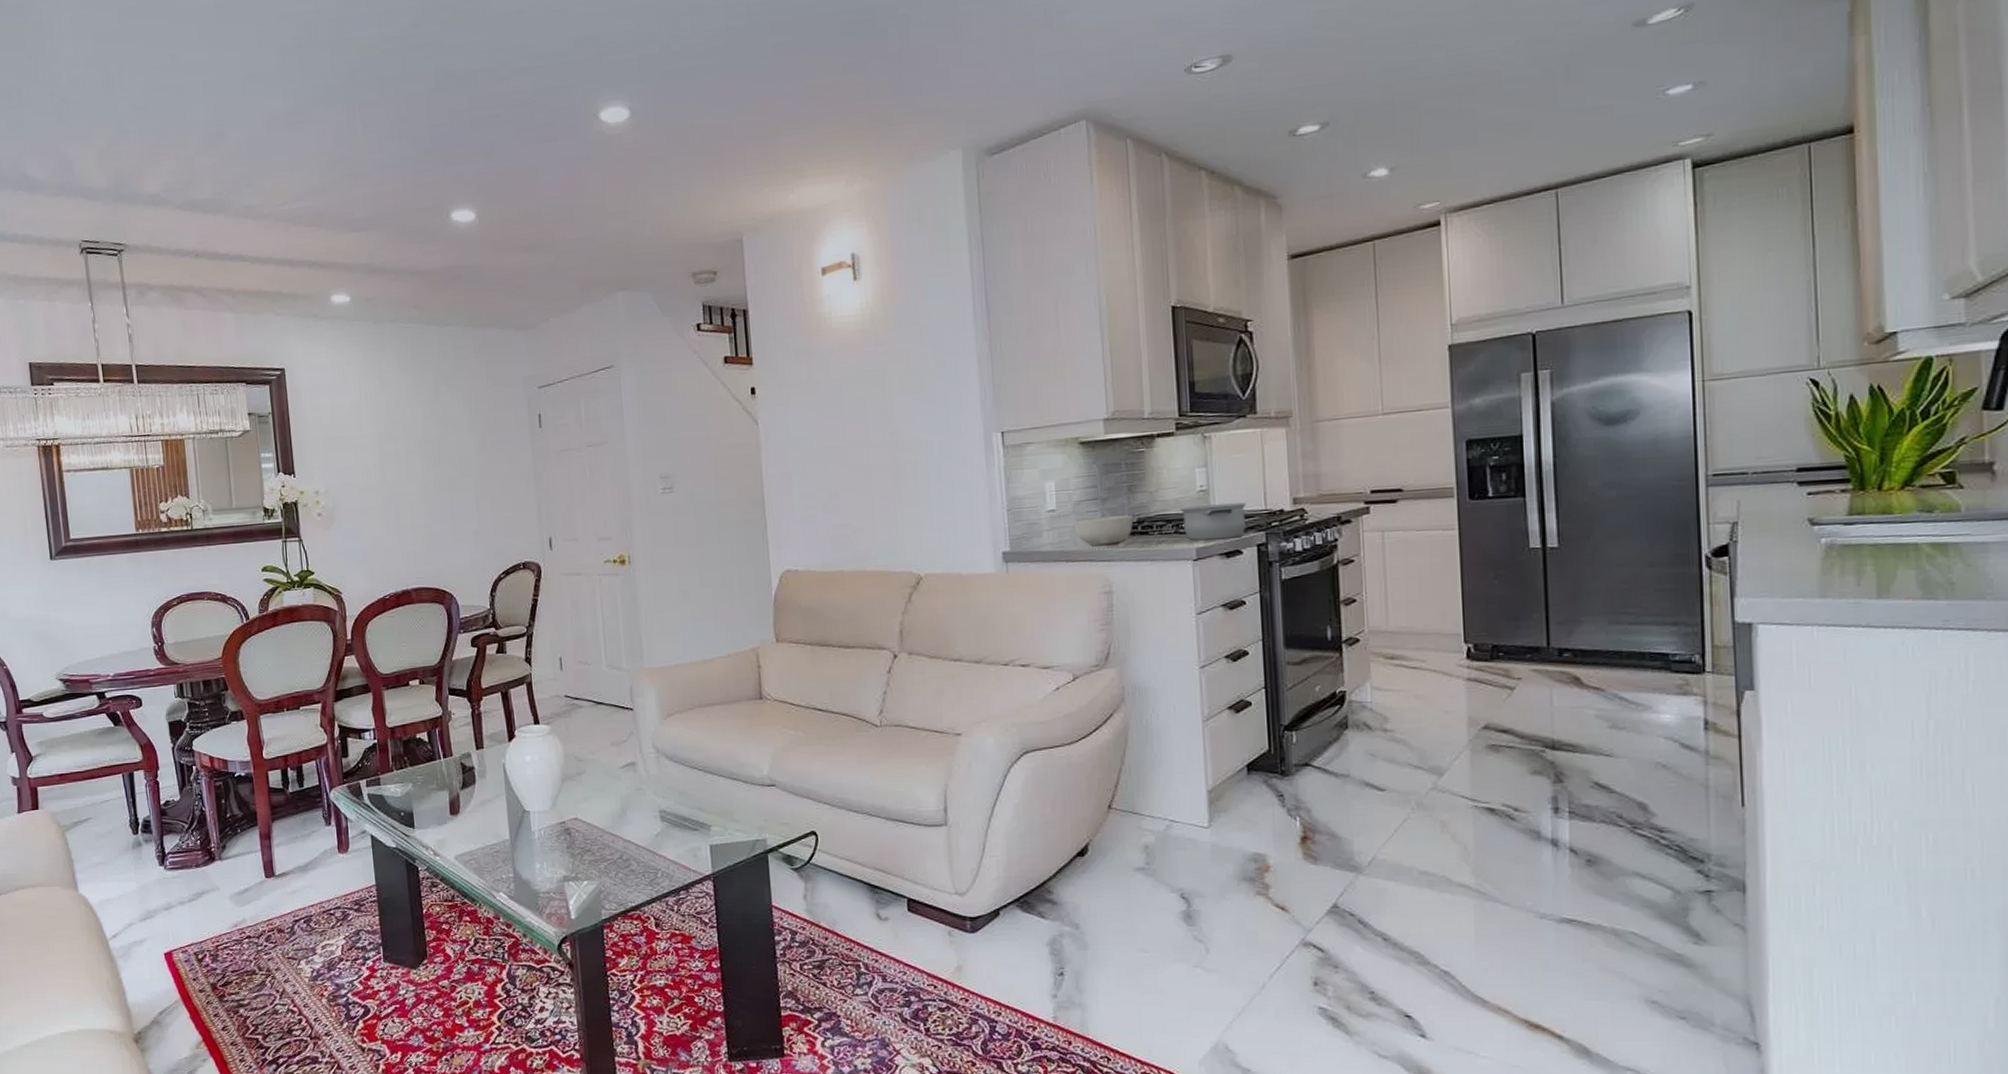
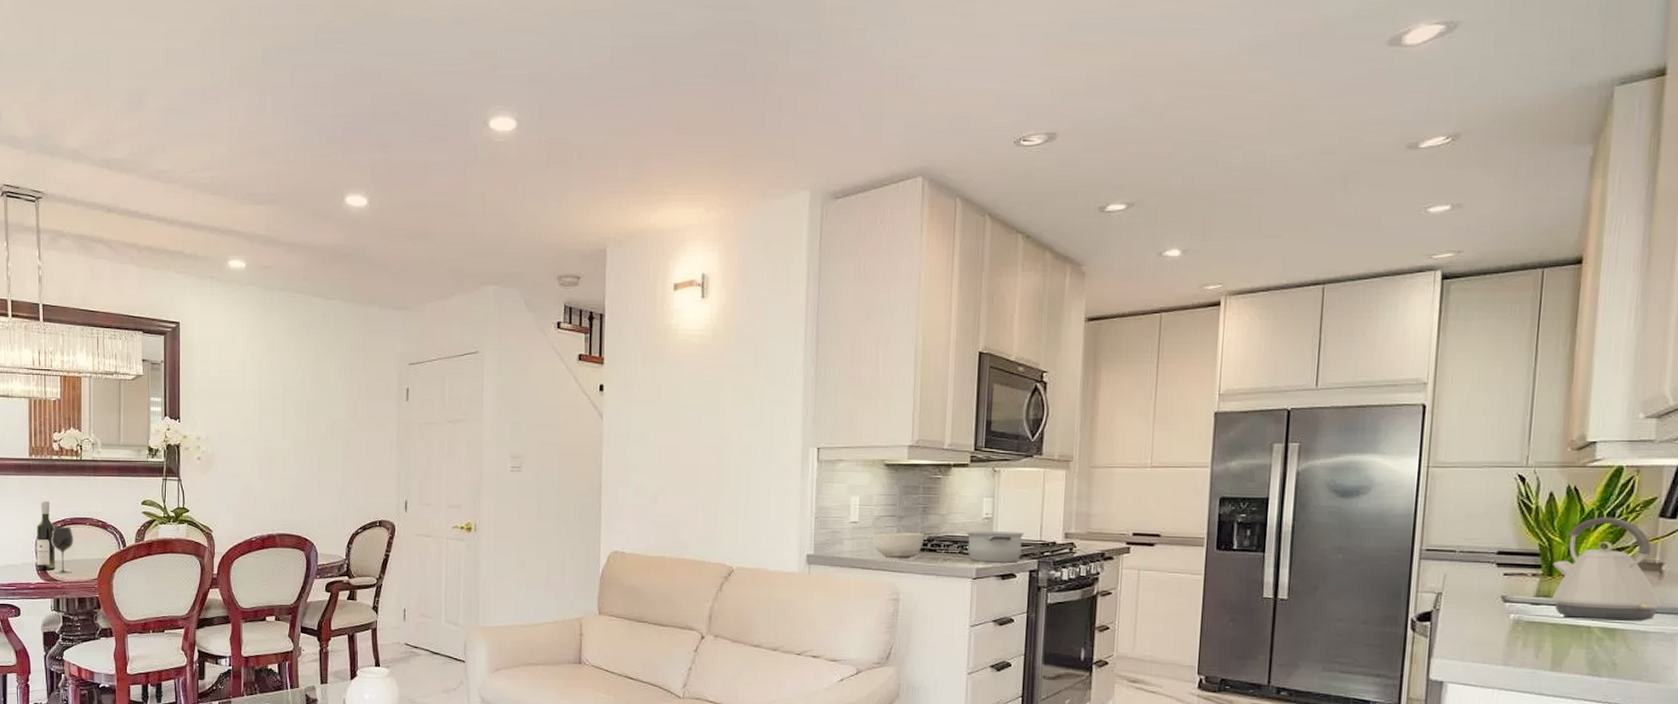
bottle: none [151,577,176,656] -> present [36,500,56,572]
wine glass: none [168,603,194,657] -> present [52,526,73,574]
kettle: none [1862,415,1997,537] -> present [1551,517,1661,622]

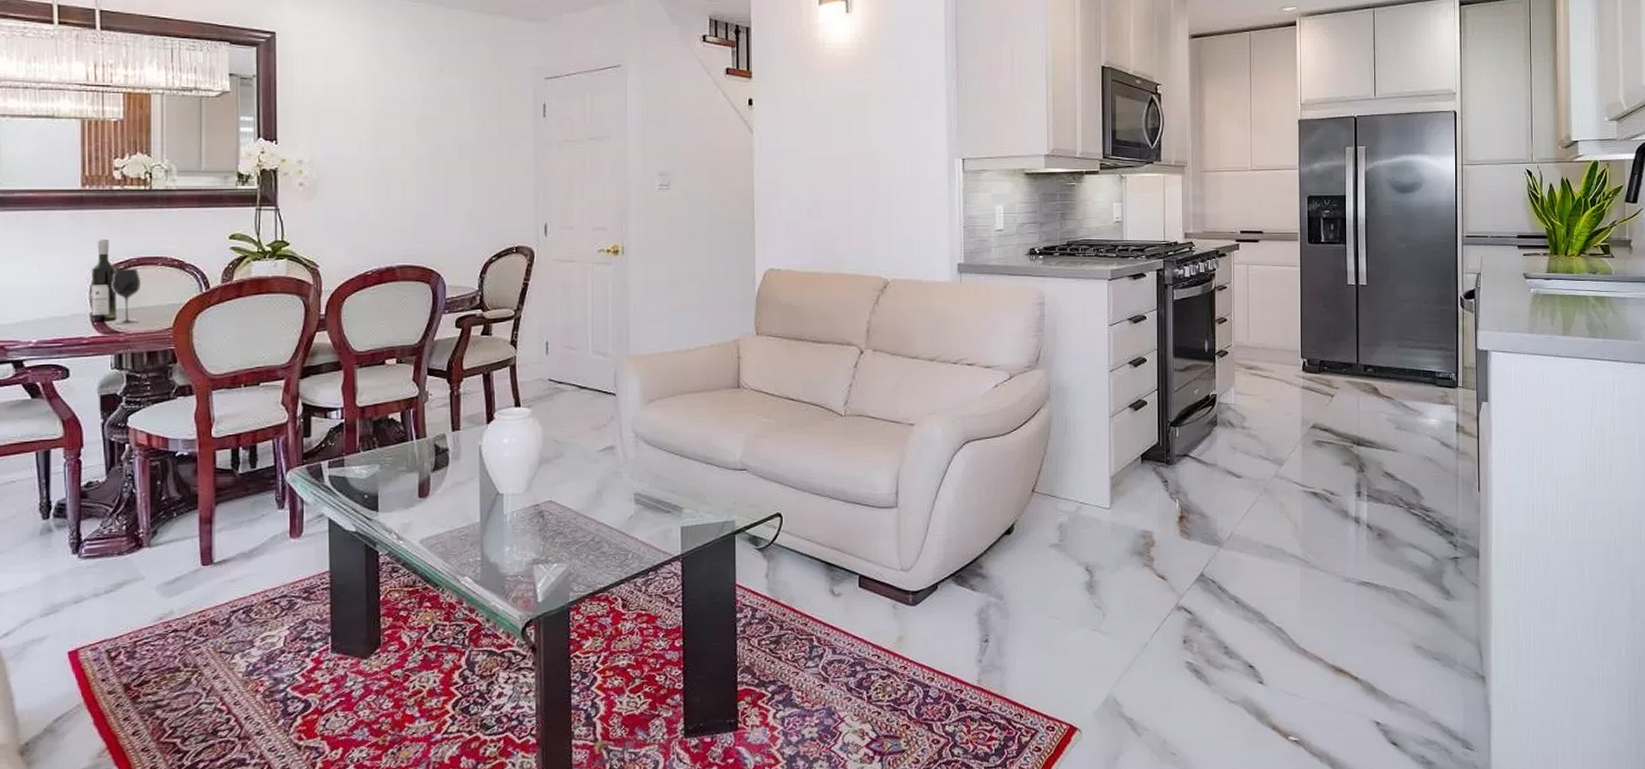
bowl: present [872,532,925,559] -> none [1017,238,1064,265]
cooking pot: present [966,531,1025,563] -> none [1100,234,1151,264]
kettle: present [1551,517,1661,622] -> none [1556,203,1632,291]

